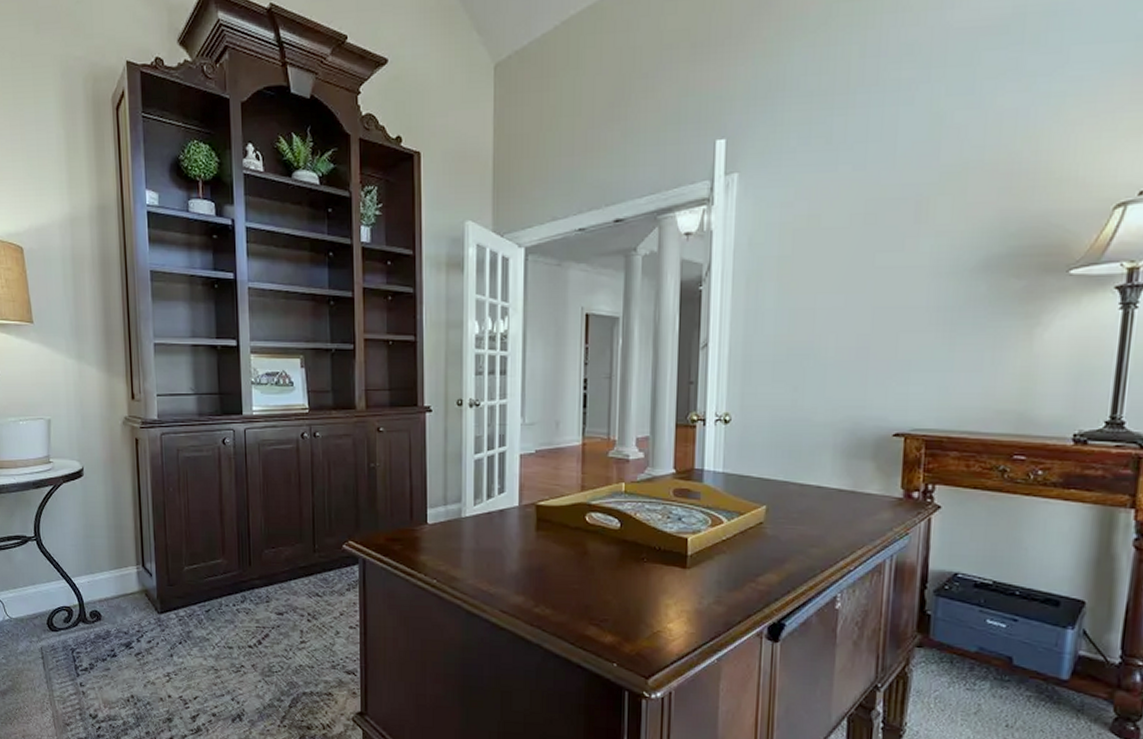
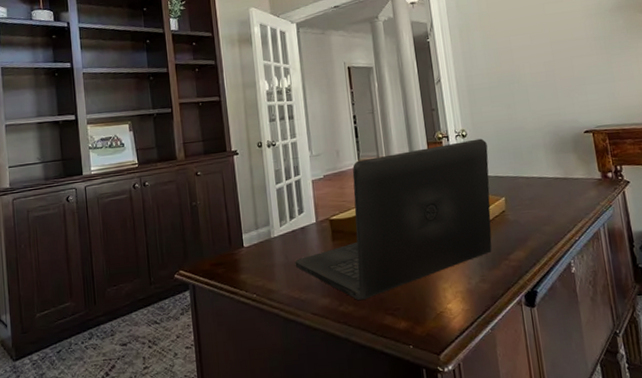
laptop: none [487,427,756,605] -> present [295,138,492,301]

